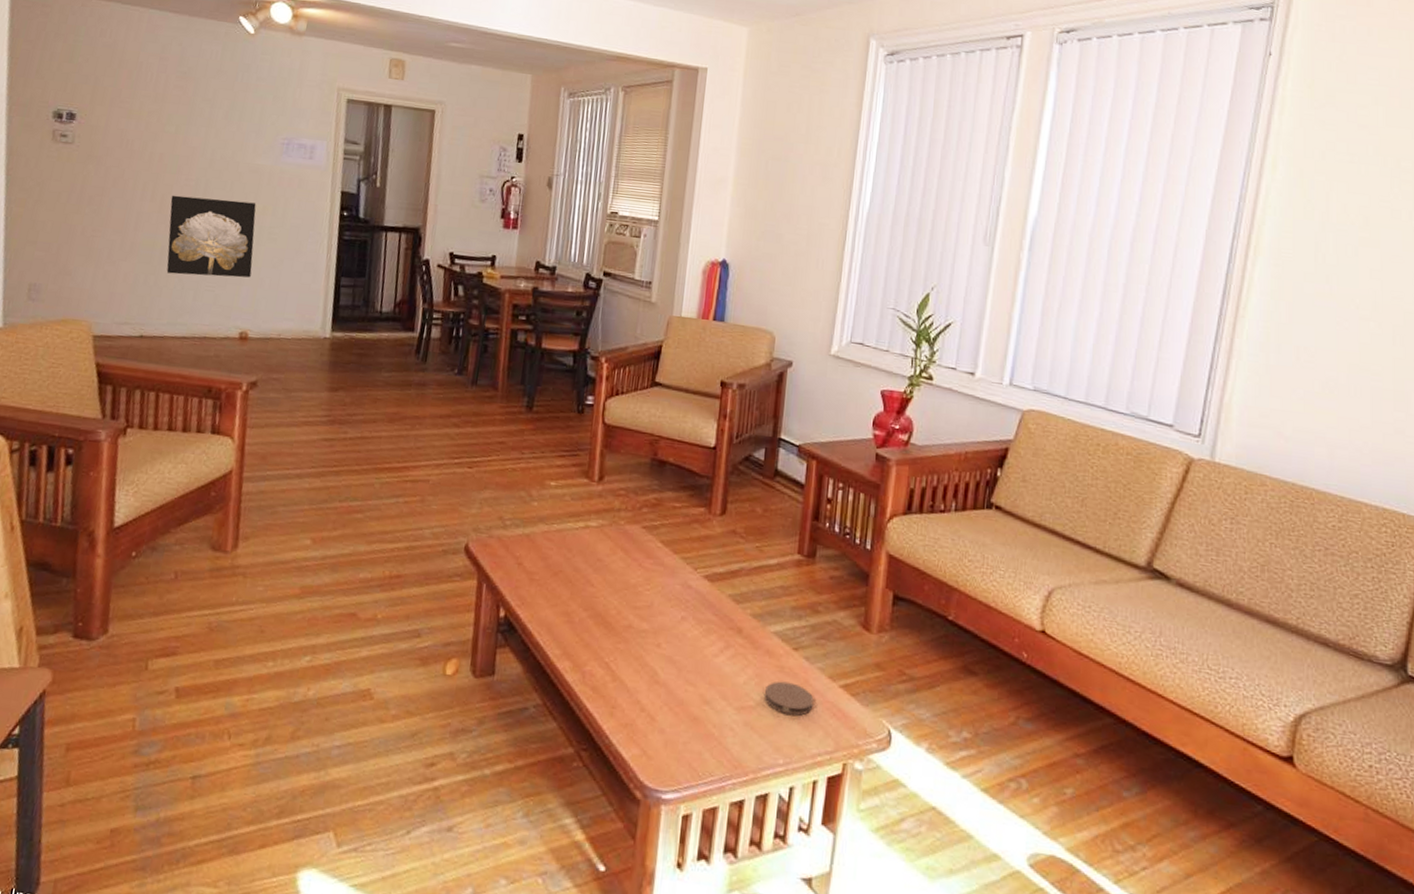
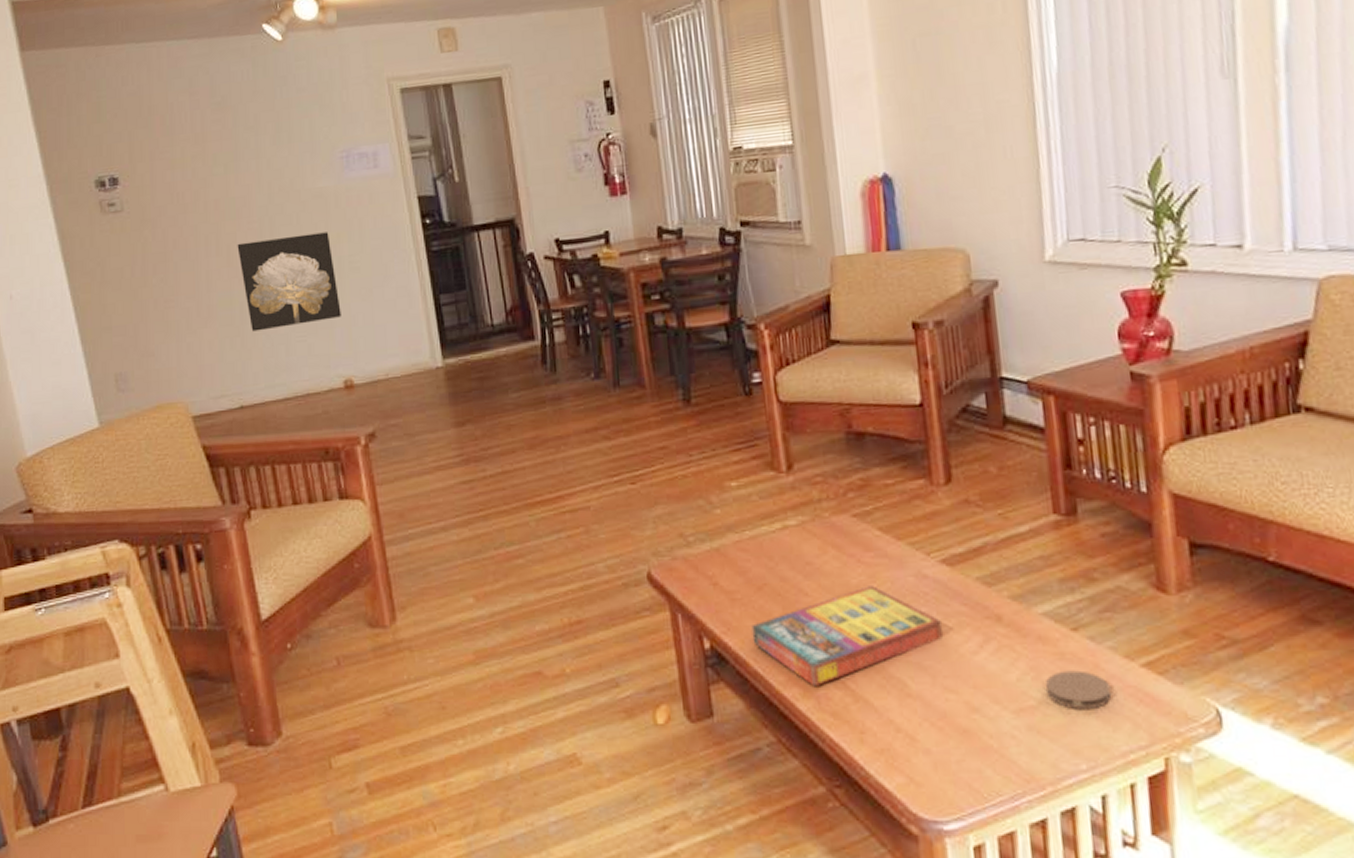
game compilation box: none [540,587,694,663] -> present [751,586,942,686]

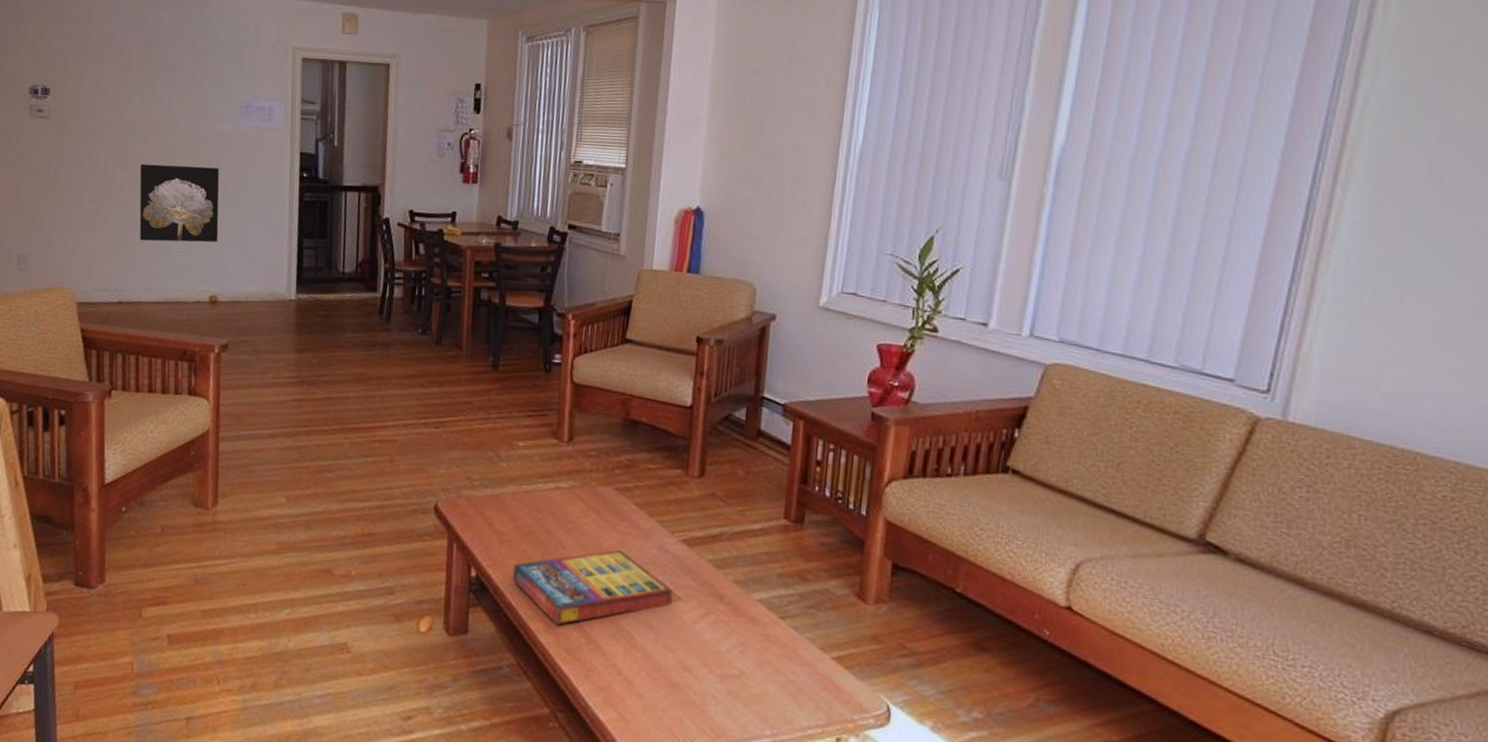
coaster: present [1045,670,1112,710] -> none [748,650,804,687]

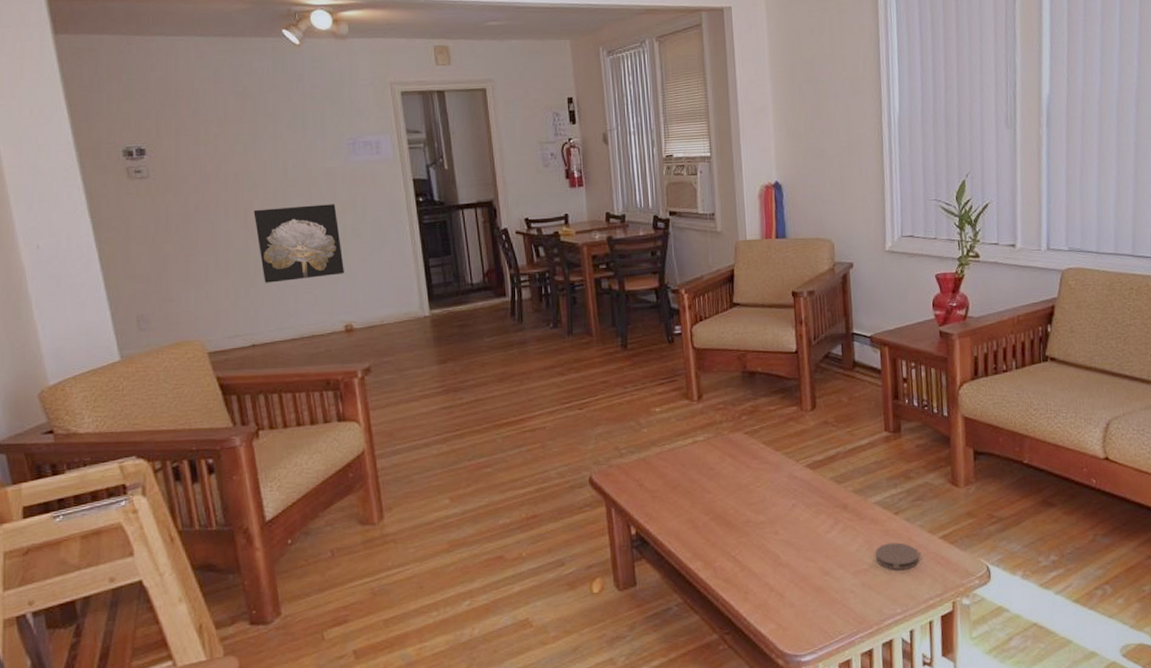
game compilation box: present [512,550,672,625] -> none [667,485,805,560]
coaster: none [748,650,804,687] -> present [875,542,919,571]

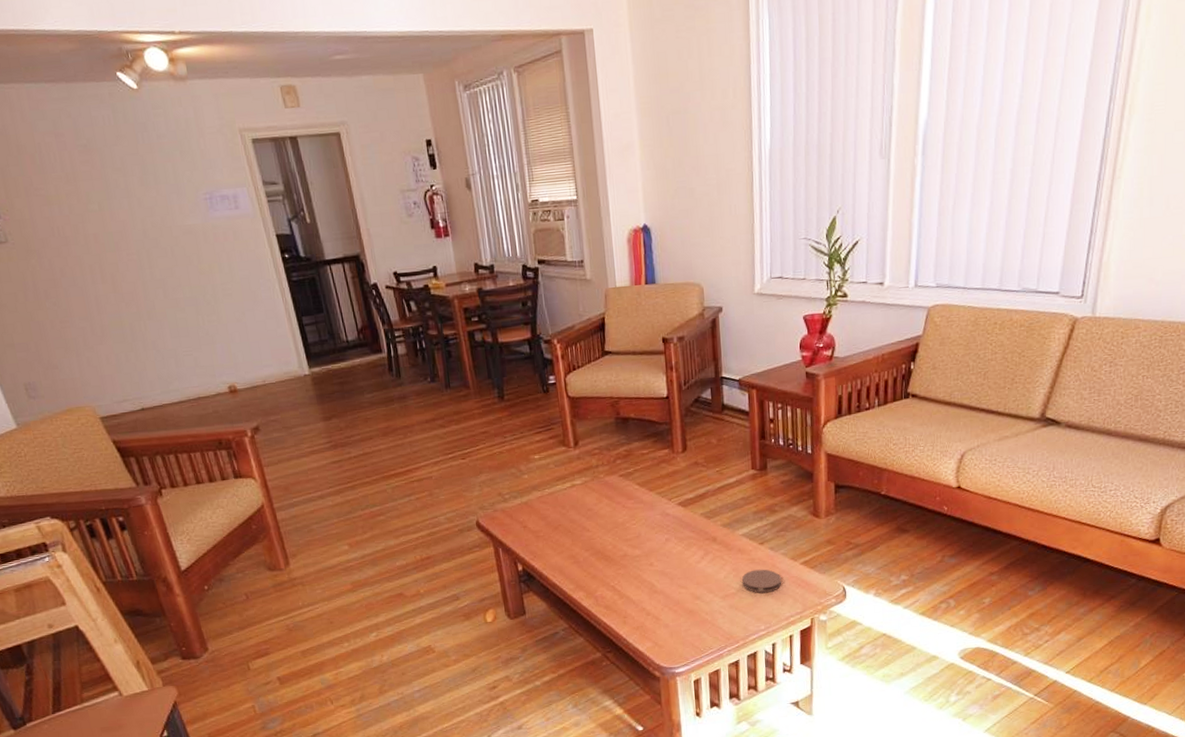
wall art: present [253,204,344,283] -> none [120,263,220,347]

